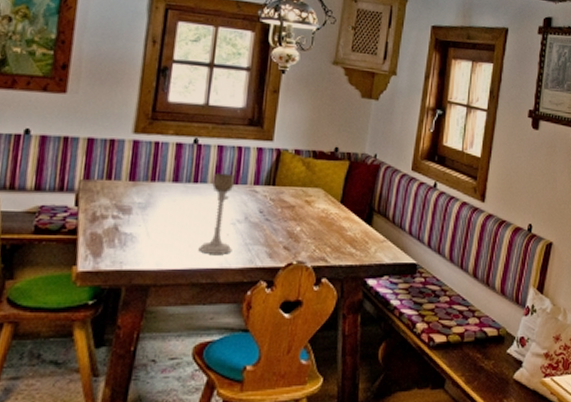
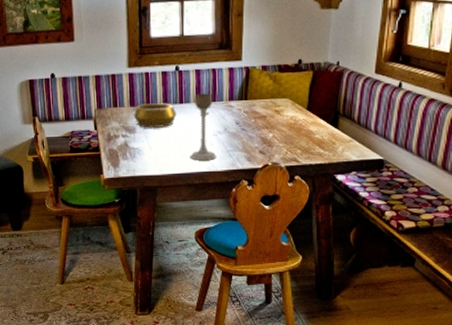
decorative bowl: none [131,179,189,210] -> present [133,103,177,128]

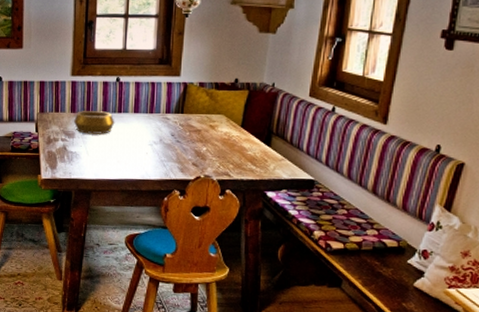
candle holder: present [190,93,217,161] -> none [125,104,151,169]

